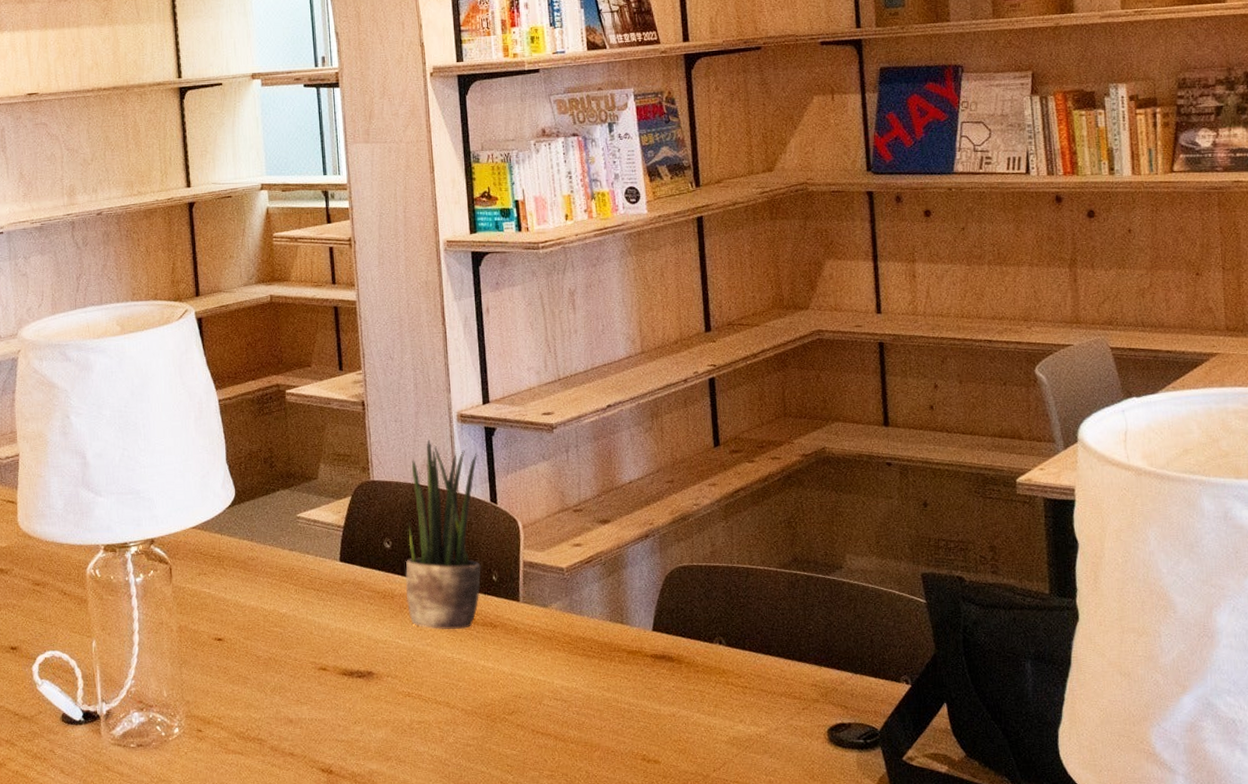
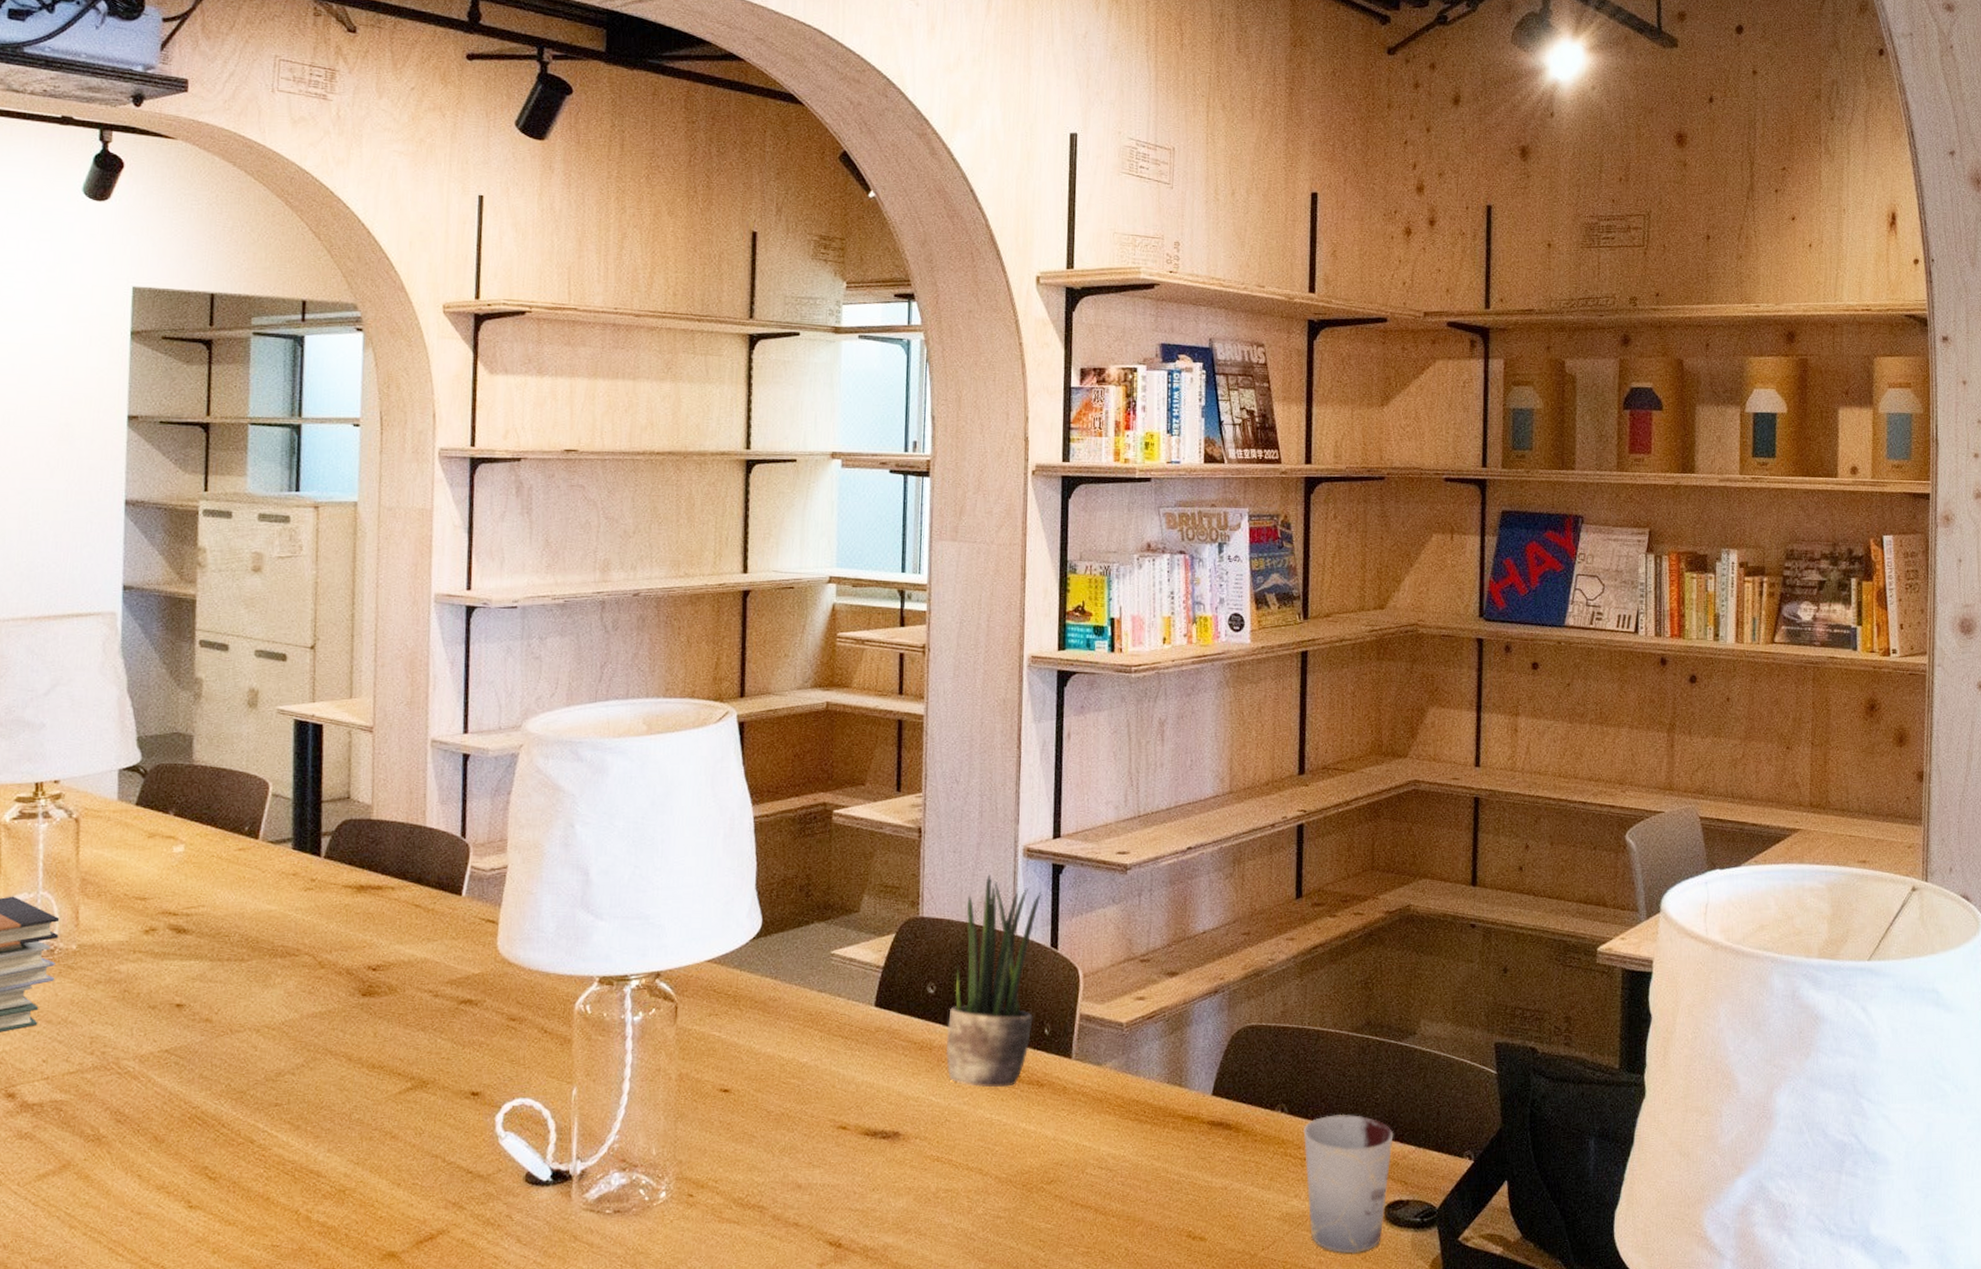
cup: none [742,644,830,774] -> present [1303,1114,1394,1254]

